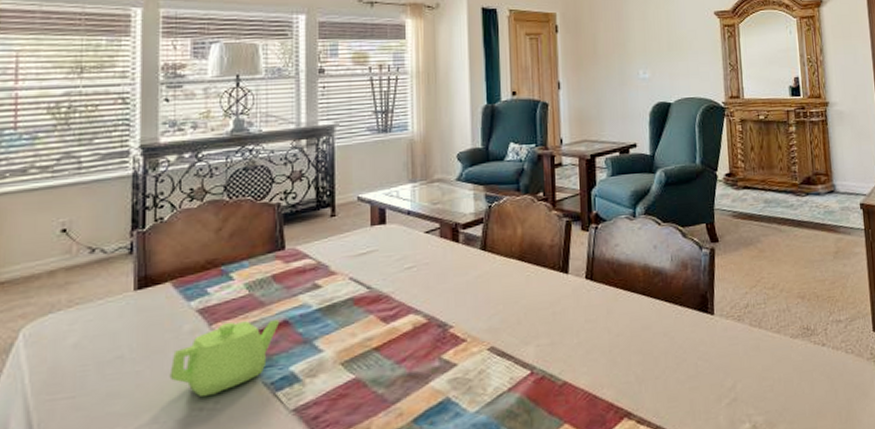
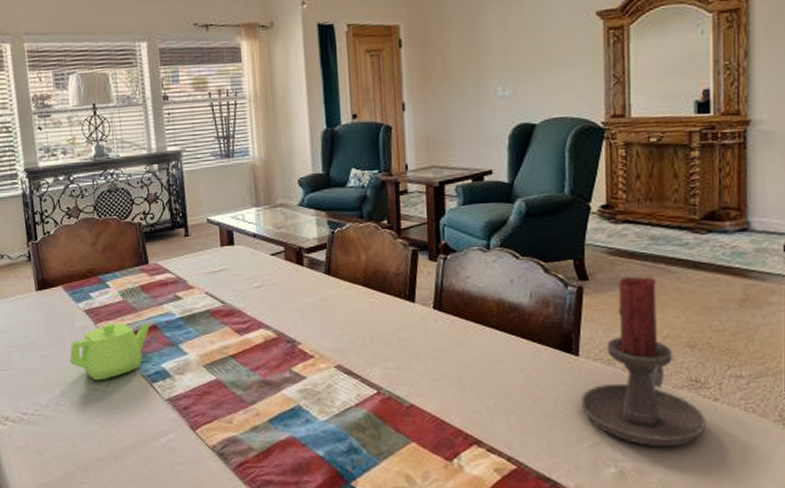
candle holder: none [717,236,818,397] -> present [581,276,706,447]

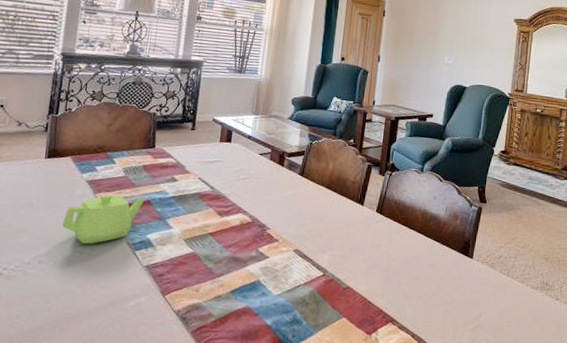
candle holder: present [581,276,706,447] -> none [469,204,550,333]

